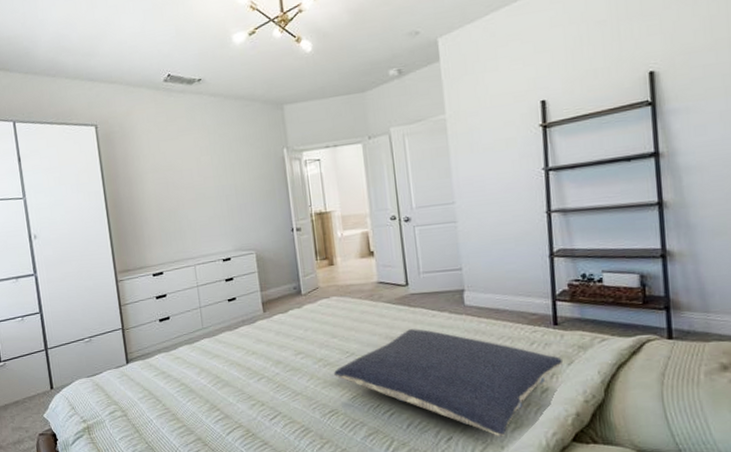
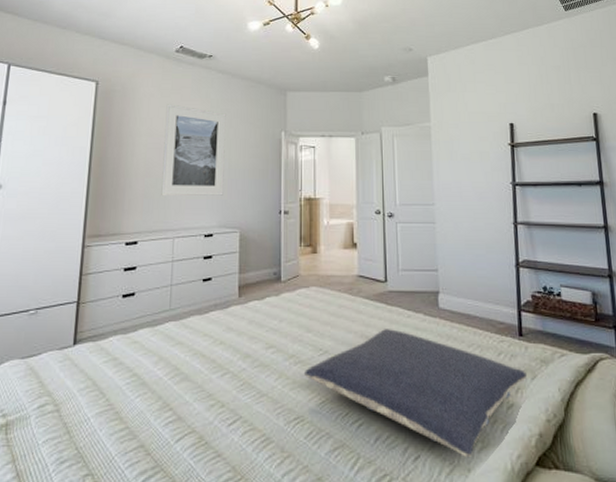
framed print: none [165,137,235,228] -> present [161,104,226,197]

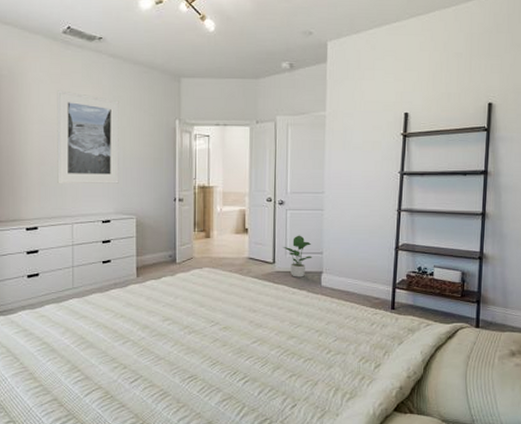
pillow: present [303,329,527,458] -> none [197,304,394,406]
potted plant: none [394,250,427,298] -> present [283,235,313,277]

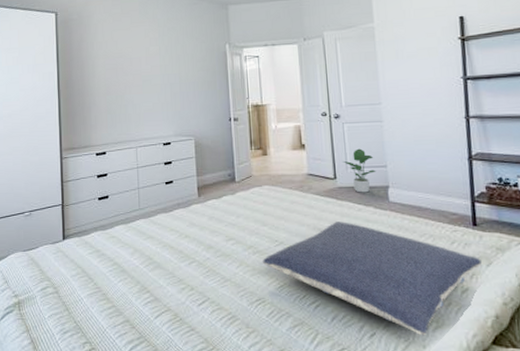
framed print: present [57,90,119,184] -> none [118,27,177,111]
pillow: none [197,304,394,406] -> present [262,222,482,336]

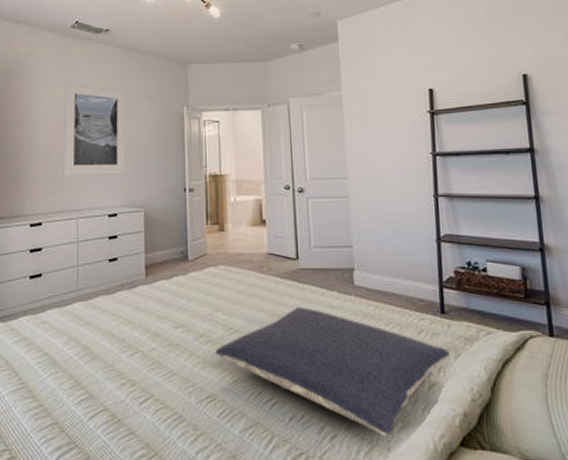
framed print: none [118,27,177,111] -> present [63,82,126,177]
potted plant: present [343,148,376,193] -> none [306,226,341,276]

